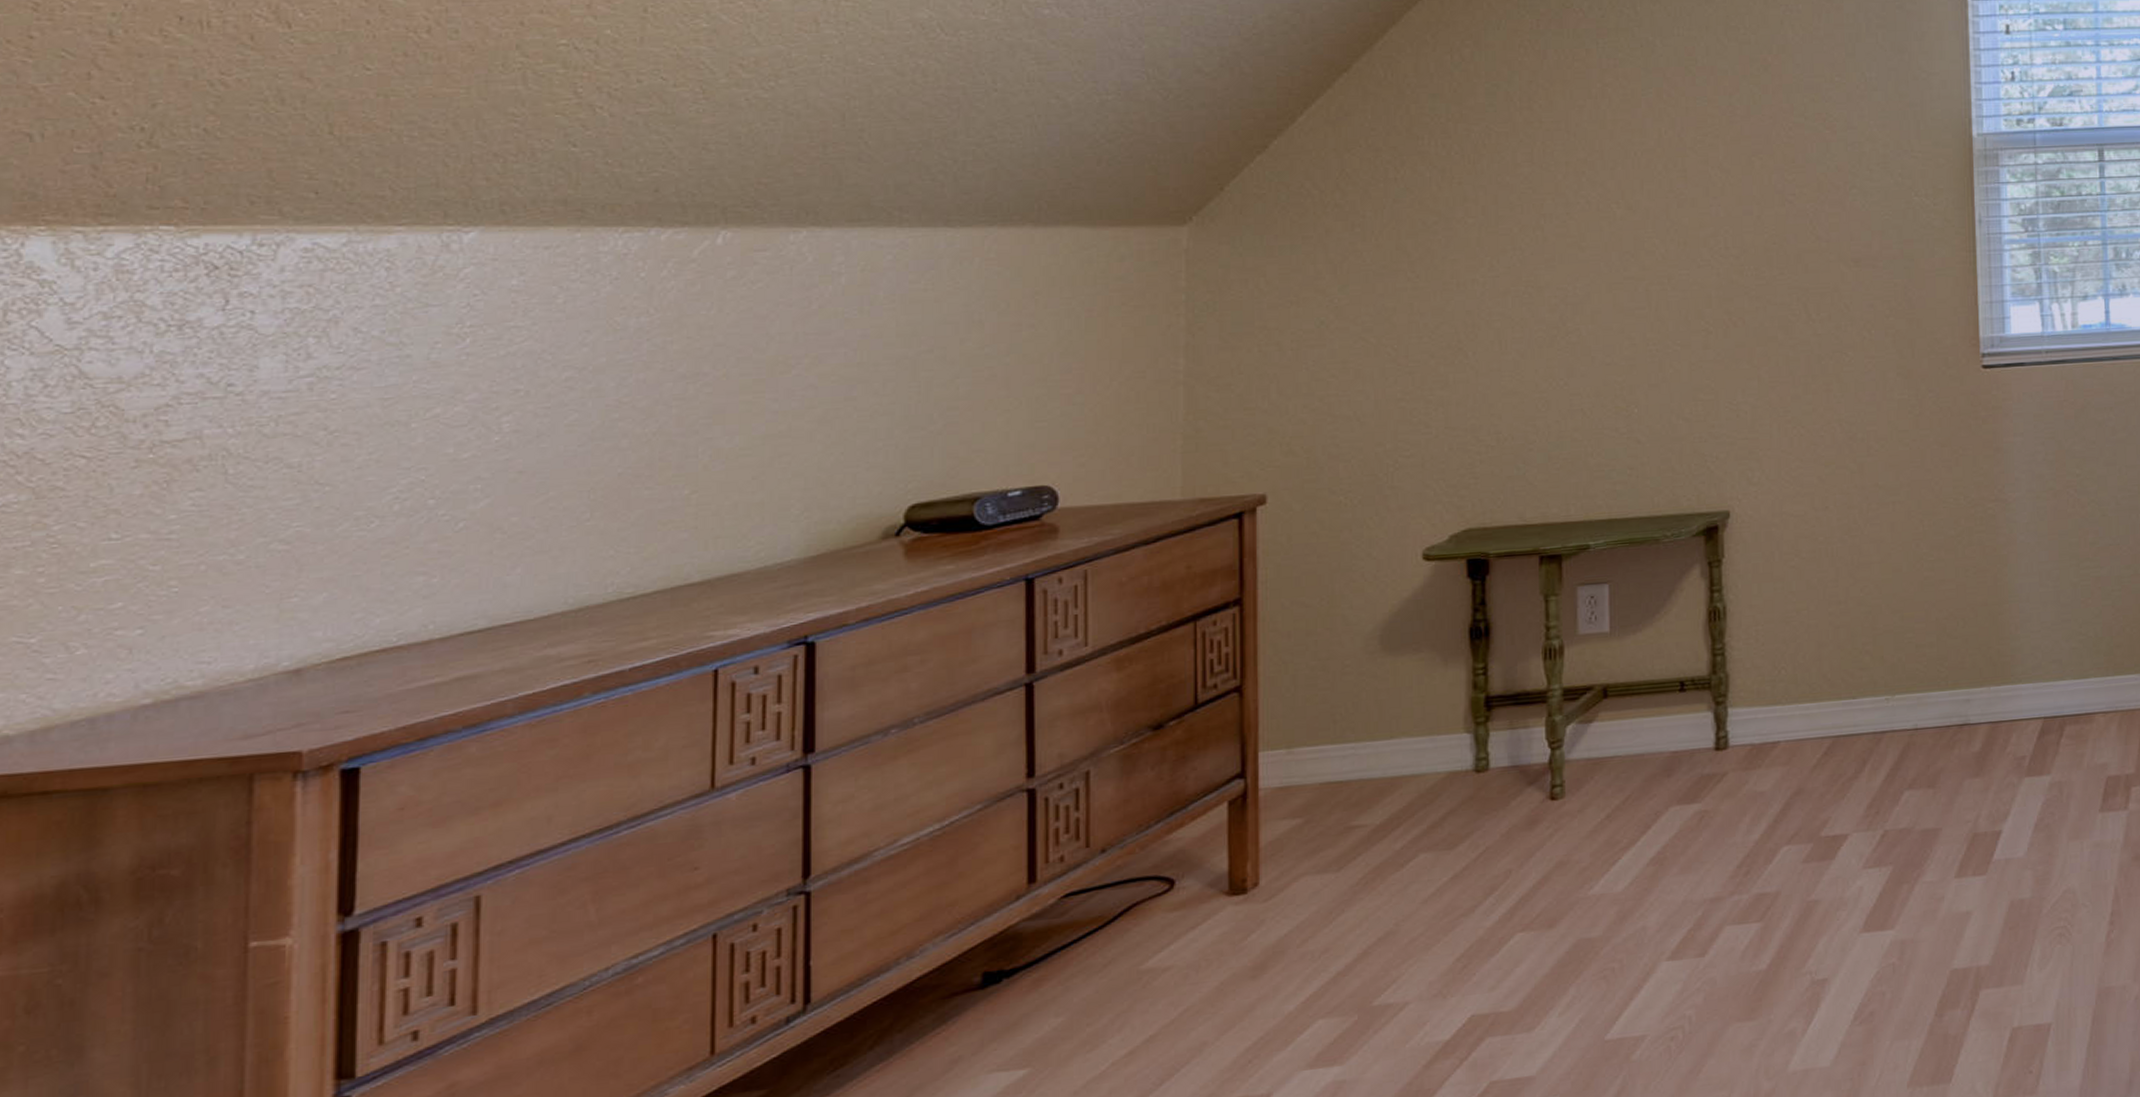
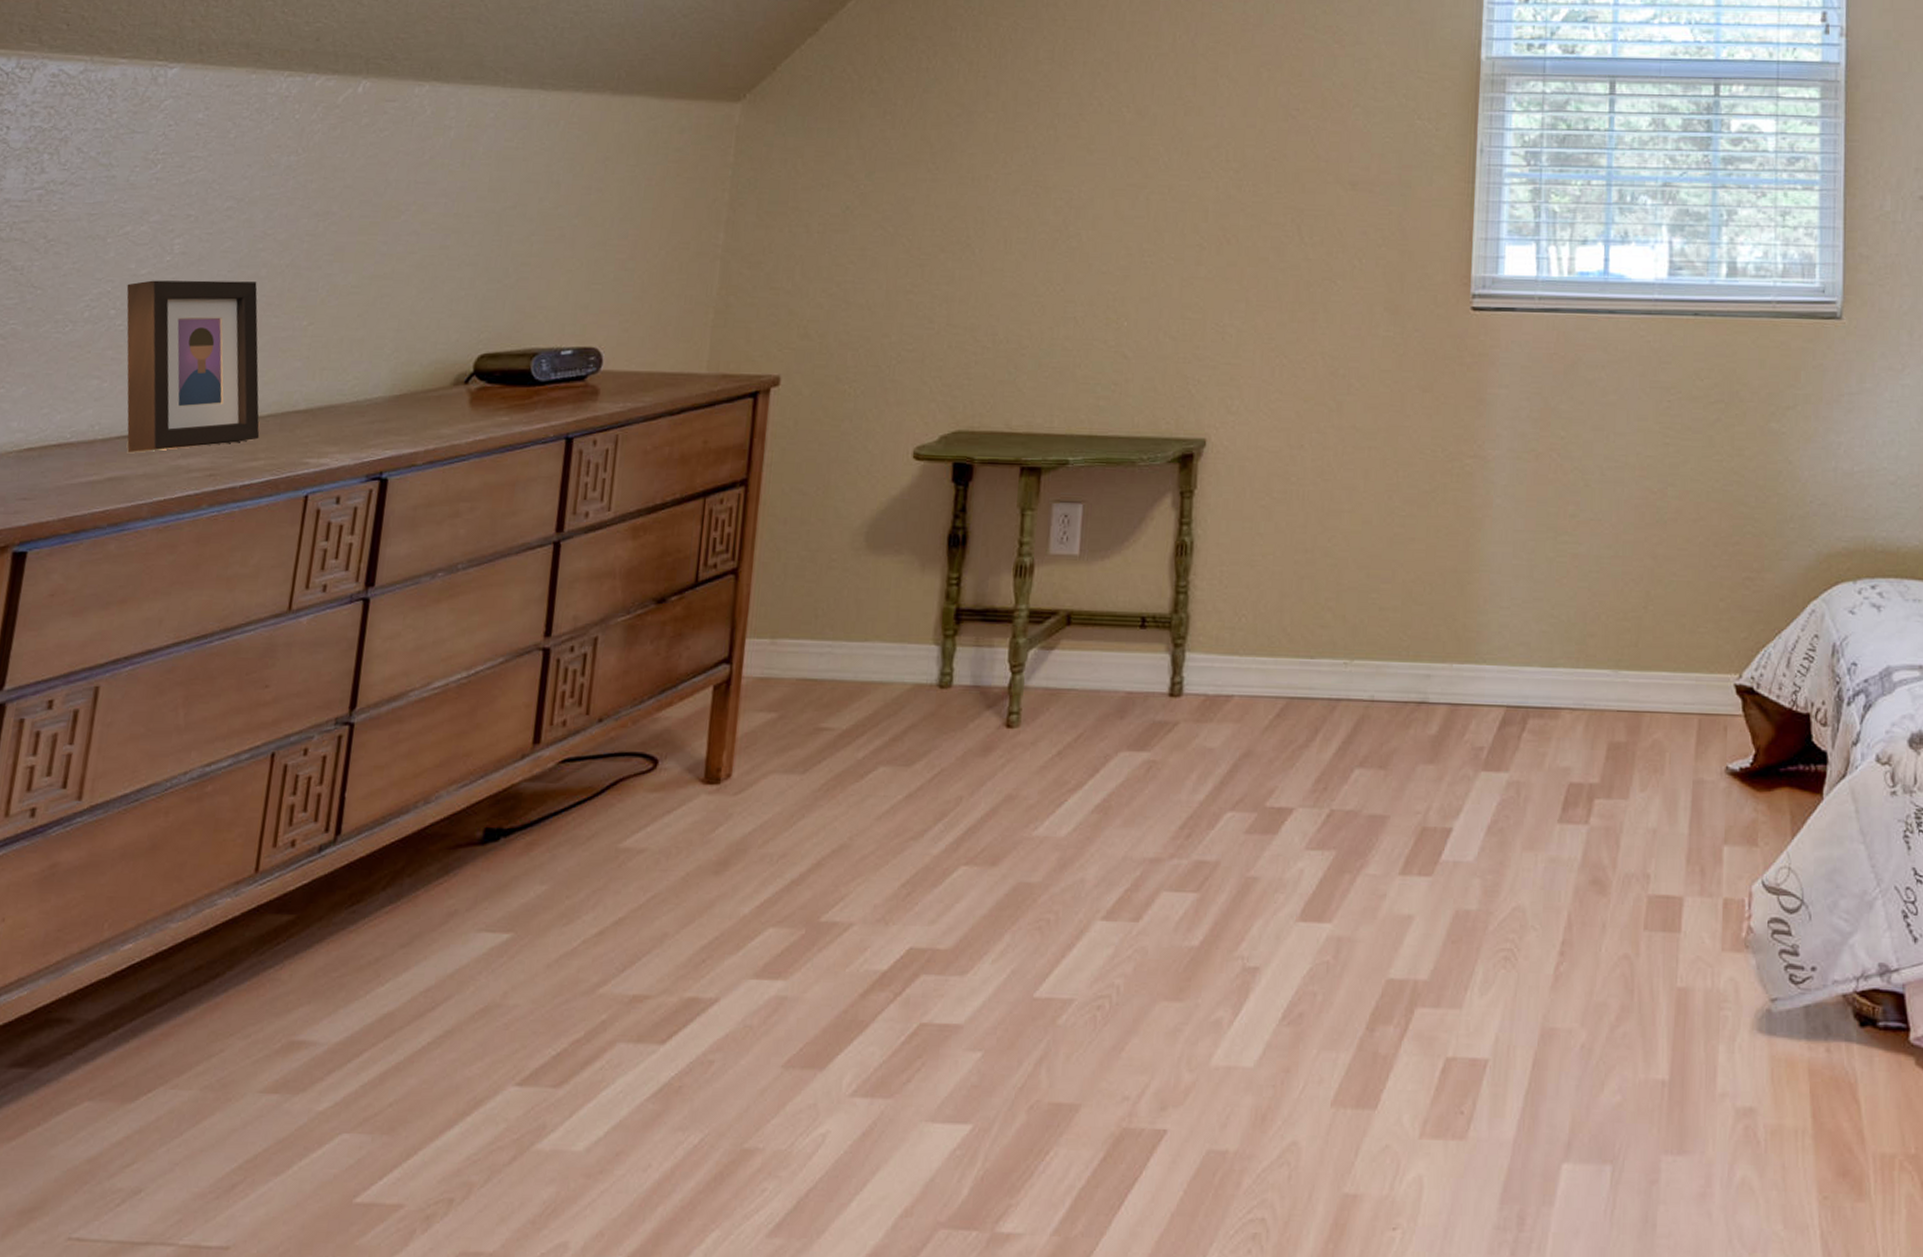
picture frame: none [446,454,646,648] -> present [126,280,260,452]

